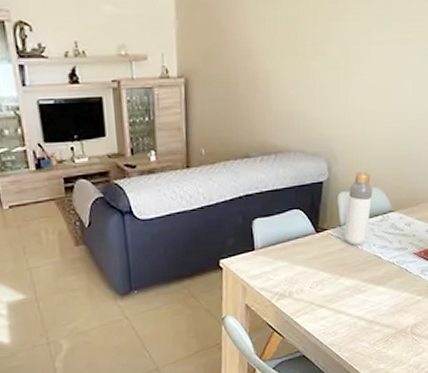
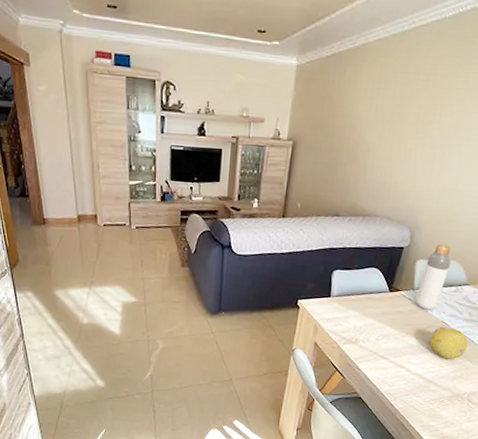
fruit: none [364,259,403,295] -> present [429,326,468,360]

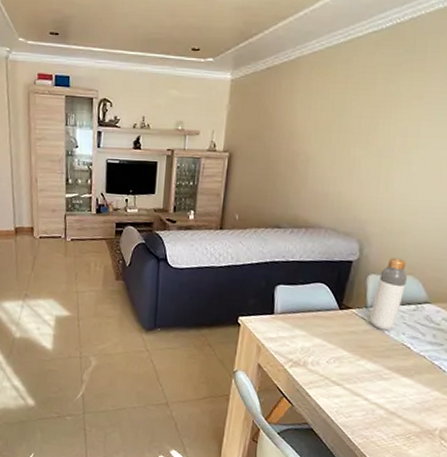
fruit: present [429,326,468,360] -> none [388,349,435,389]

